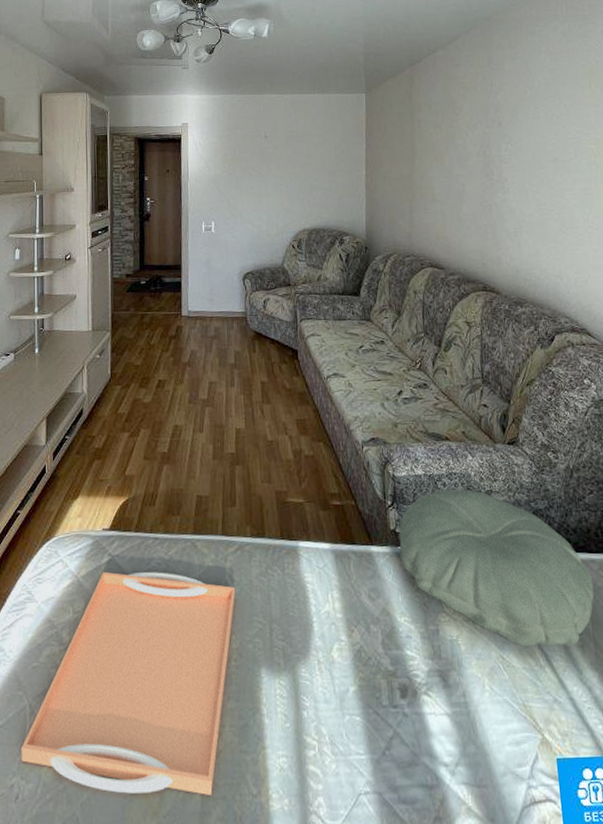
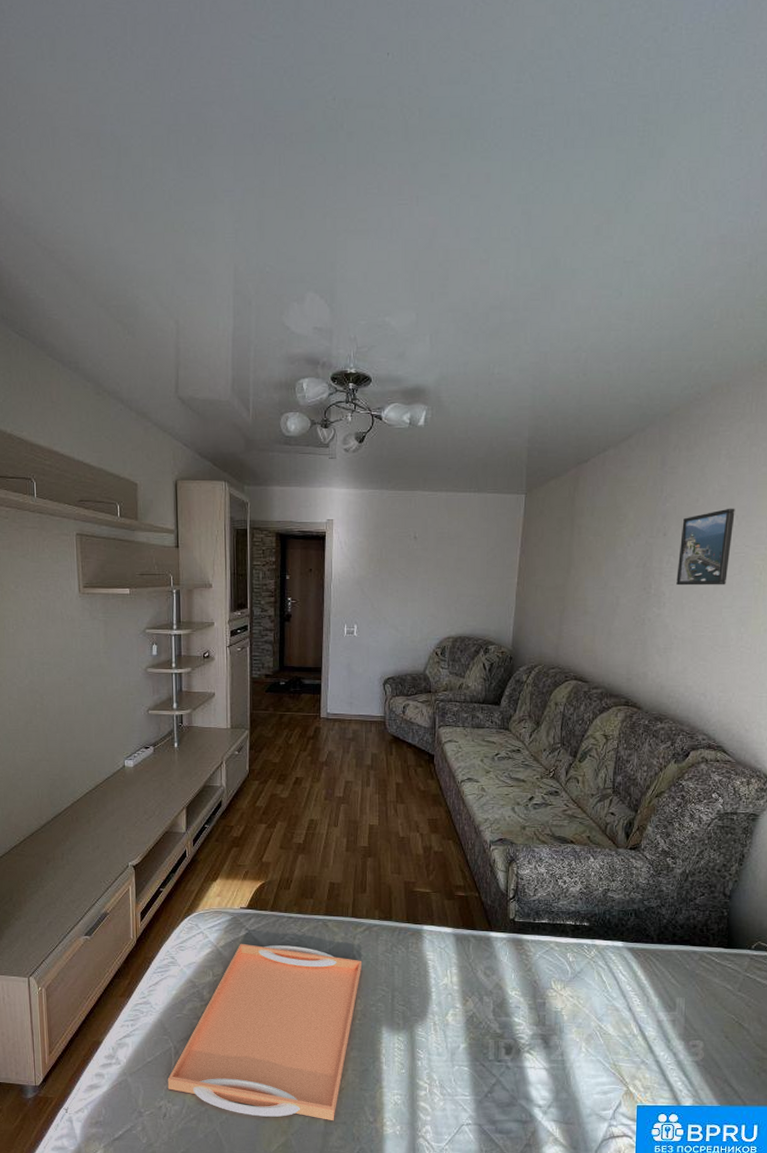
pillow: present [398,489,595,646] -> none [516,886,692,1020]
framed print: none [514,98,565,171] -> present [676,508,735,586]

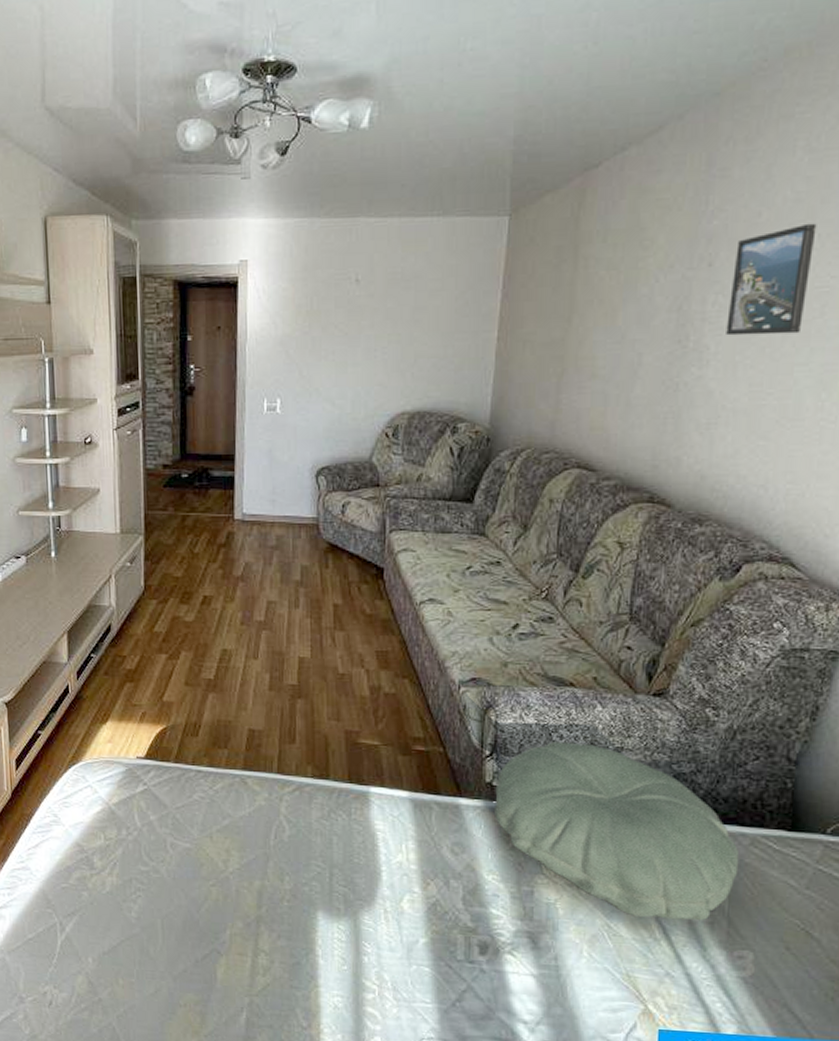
serving tray: present [167,943,363,1120] -> none [52,801,292,1022]
pillow: none [516,886,692,1020] -> present [495,742,740,921]

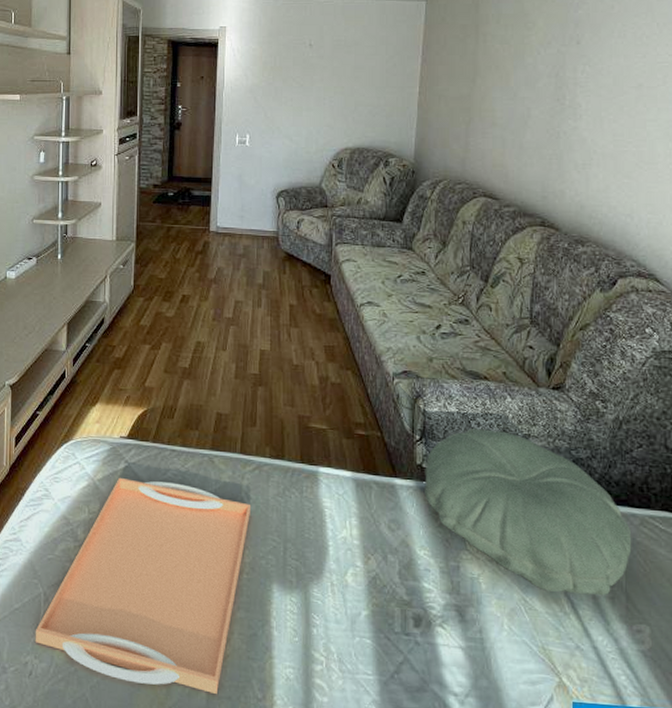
serving tray: none [52,801,292,1022] -> present [35,477,252,694]
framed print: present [726,223,817,336] -> none [593,15,655,97]

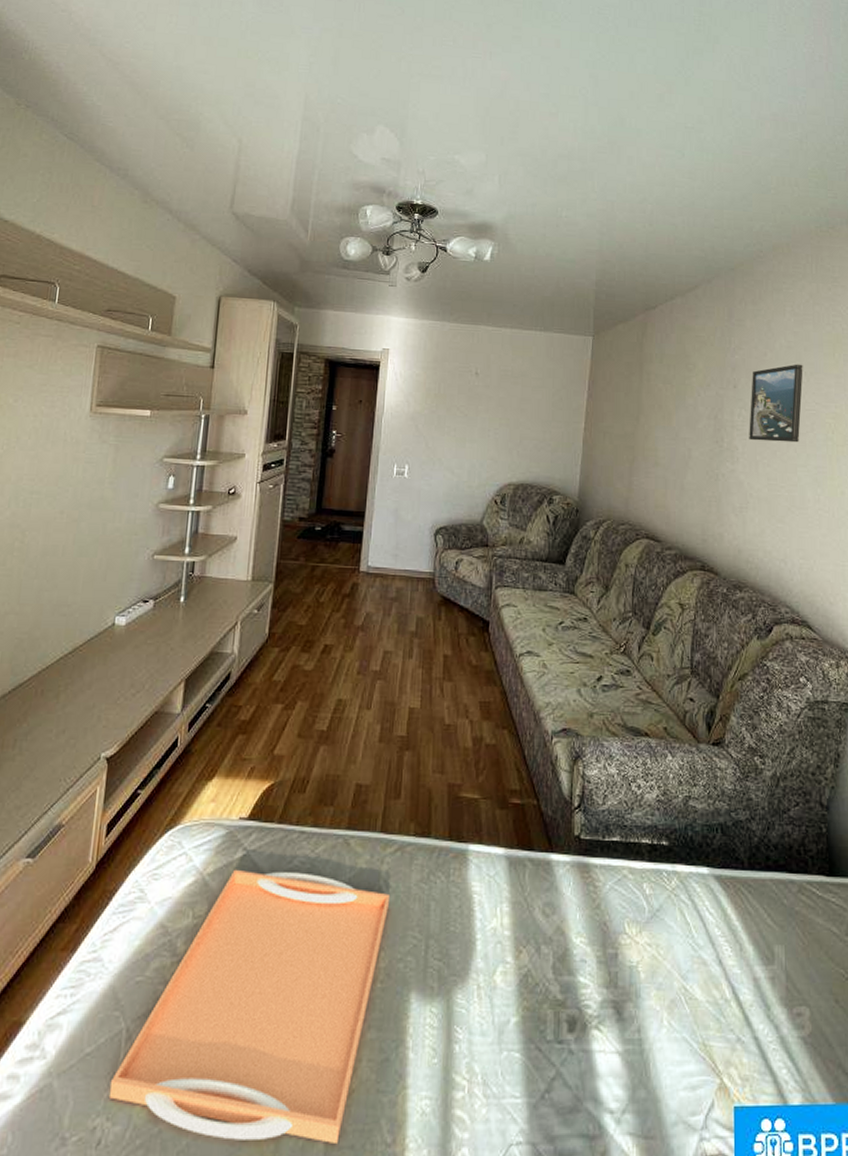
pillow: present [425,428,632,596] -> none [582,792,791,977]
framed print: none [593,15,655,97] -> present [749,364,803,443]

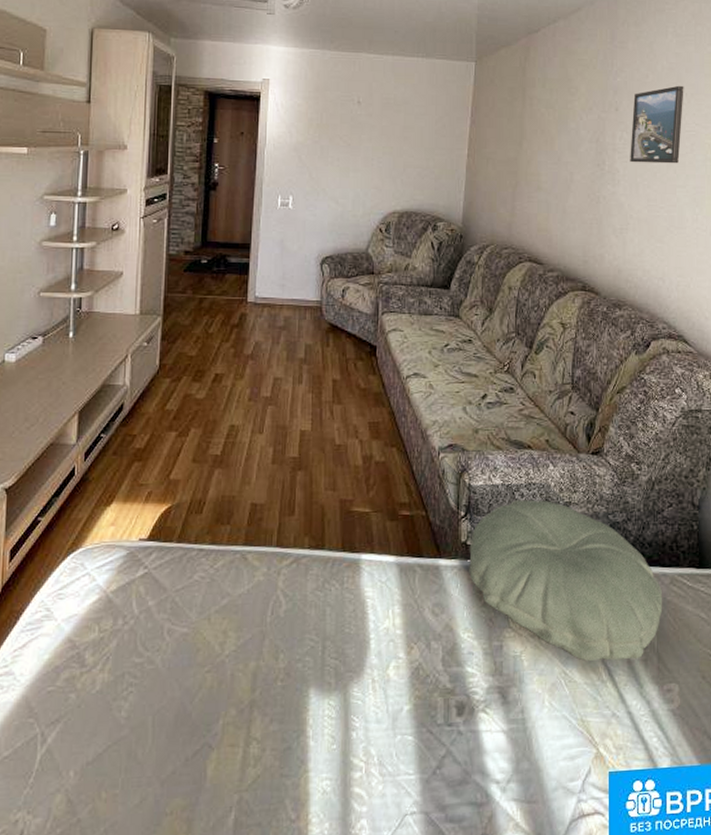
serving tray: present [108,869,391,1143] -> none [28,586,288,825]
pillow: none [582,792,791,977] -> present [469,500,663,661]

